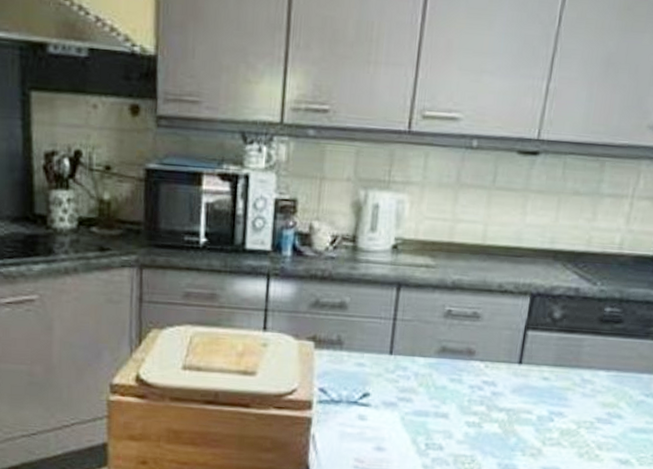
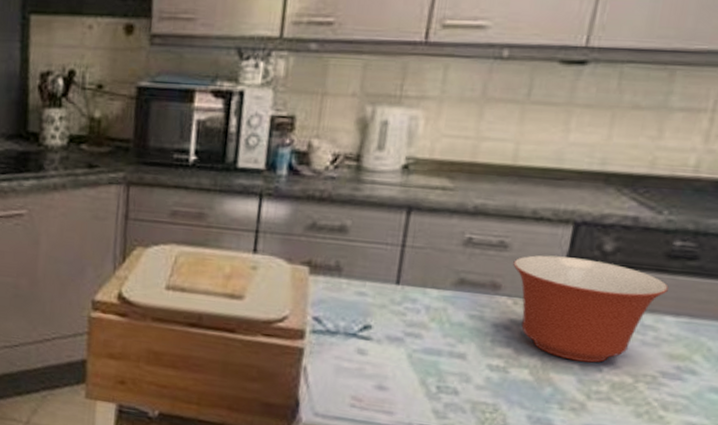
mixing bowl: none [484,323,602,414] -> present [513,255,669,363]

